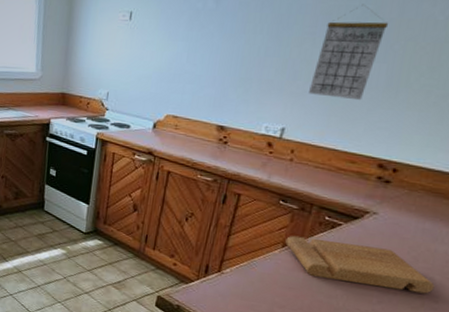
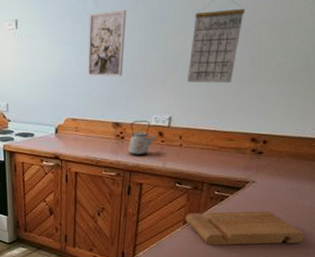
wall art: none [197,11,250,80] -> present [87,10,127,77]
kettle: none [229,126,265,165] -> present [128,120,157,156]

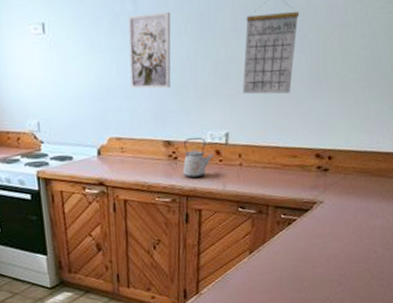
cutting board: present [185,211,305,245] -> none [251,233,379,275]

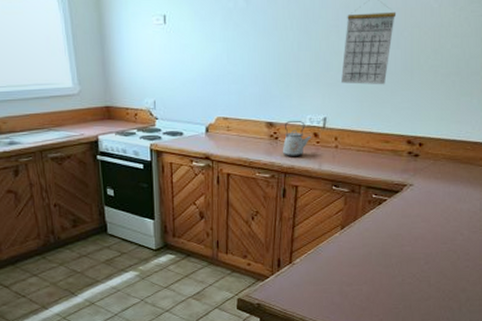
wall art: present [128,12,171,89] -> none [239,9,279,76]

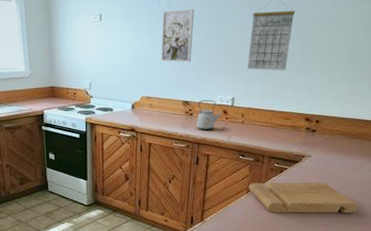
wall art: none [239,9,279,76] -> present [160,9,195,63]
cutting board: none [343,215,465,251] -> present [249,182,359,213]

